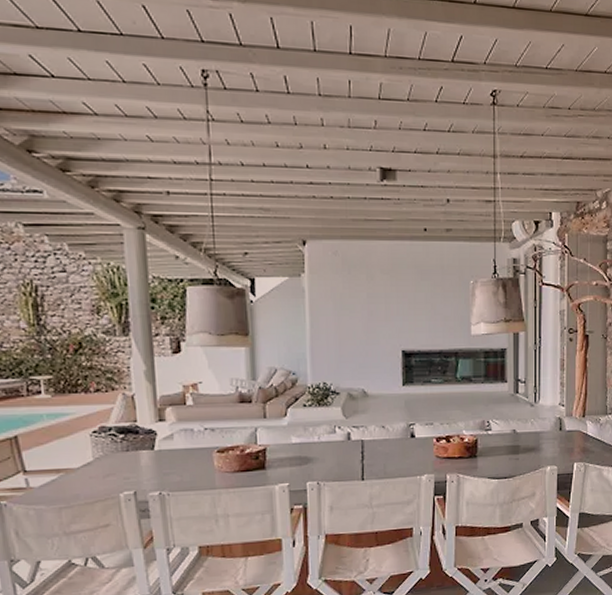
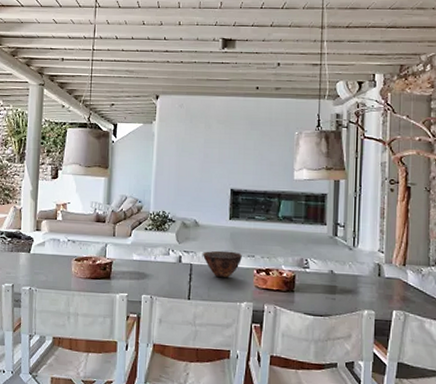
bowl: none [374,421,419,451] -> present [202,250,242,277]

